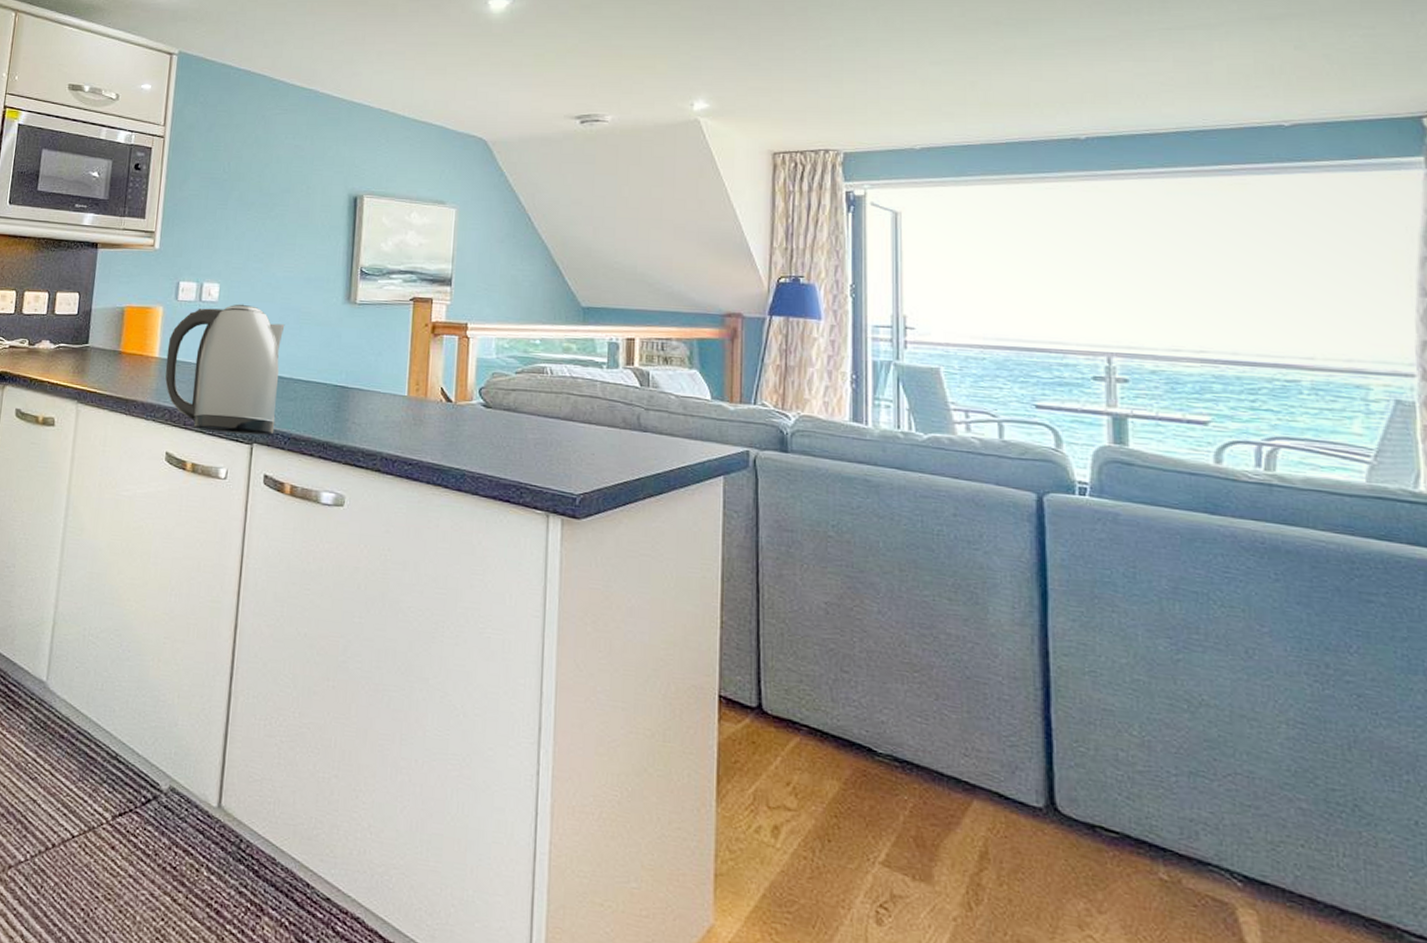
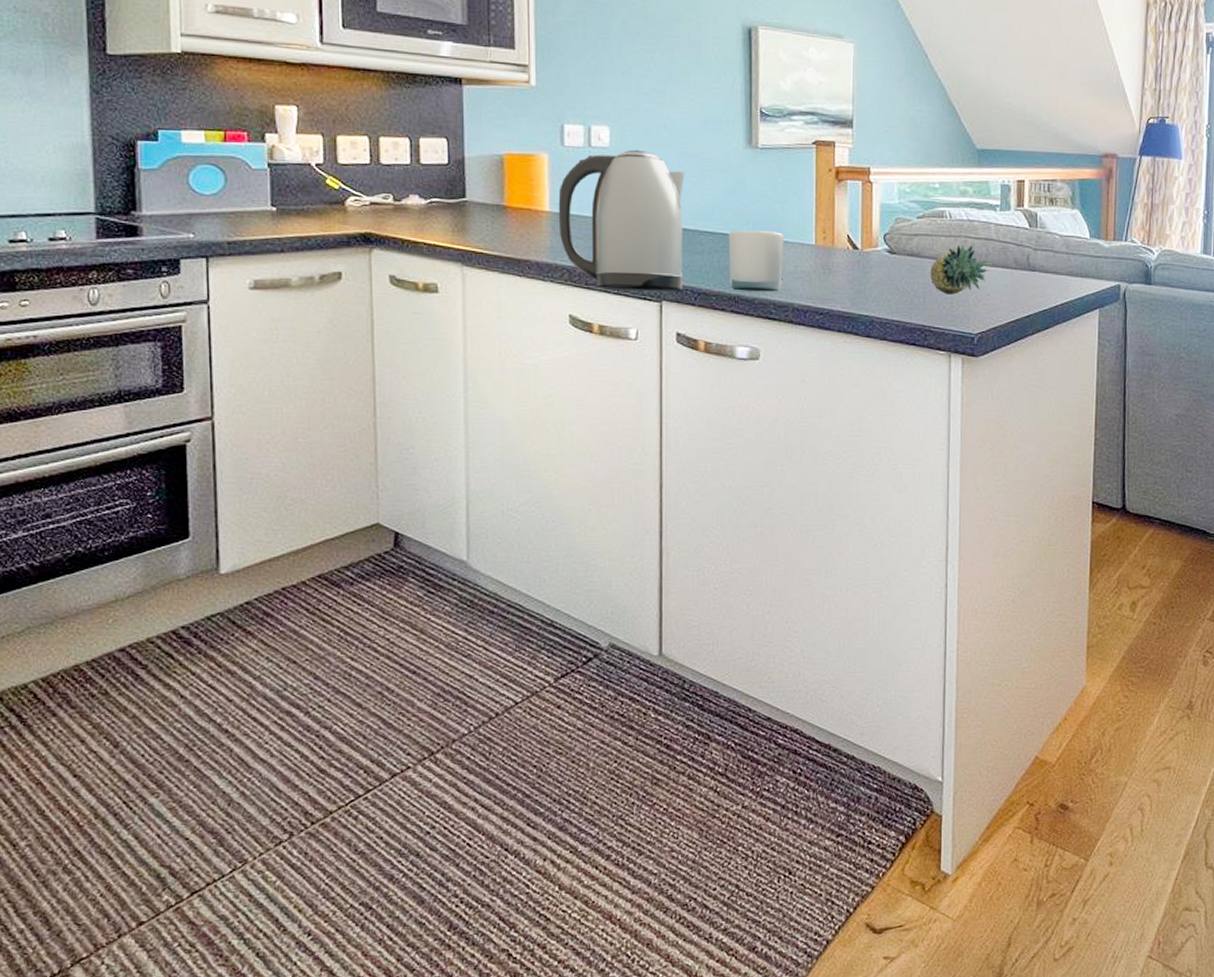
mug: none [319,379,377,440] -> present [728,230,785,292]
fruit: none [528,400,599,452] -> present [930,243,993,294]

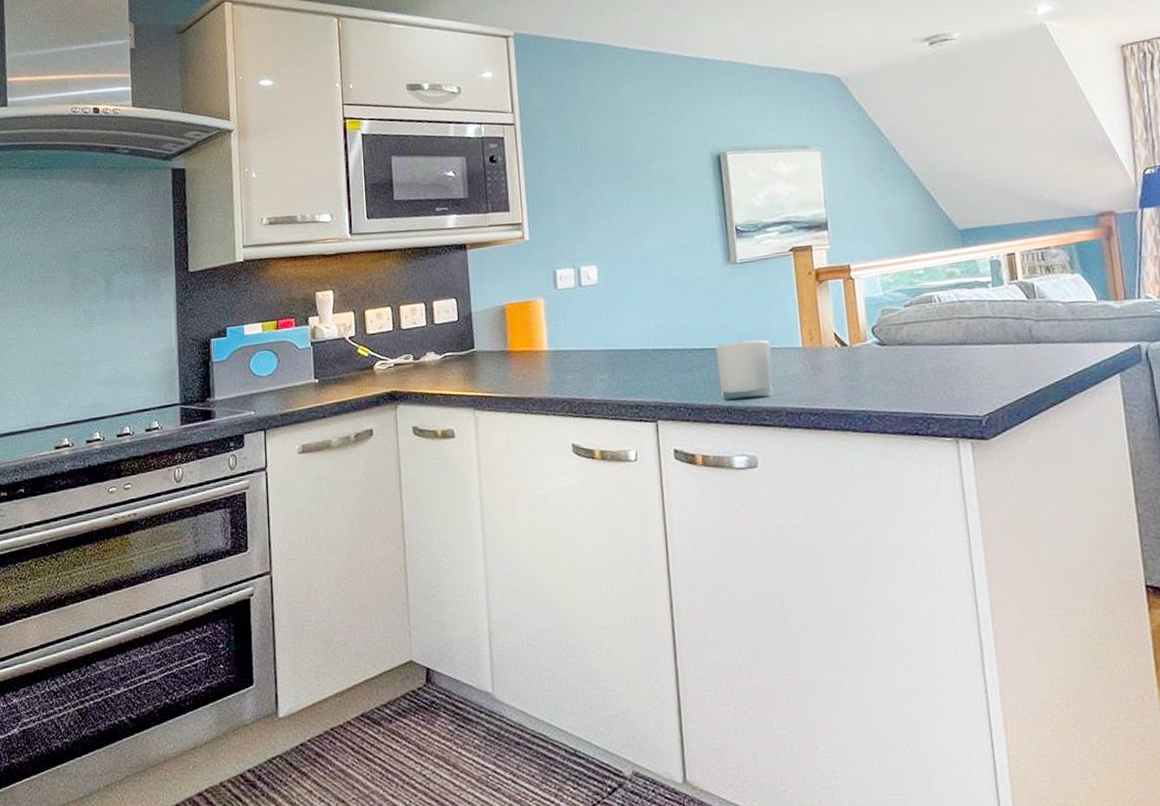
kettle: present [558,149,685,293] -> none [555,282,677,416]
fruit: present [930,243,993,294] -> none [925,325,993,379]

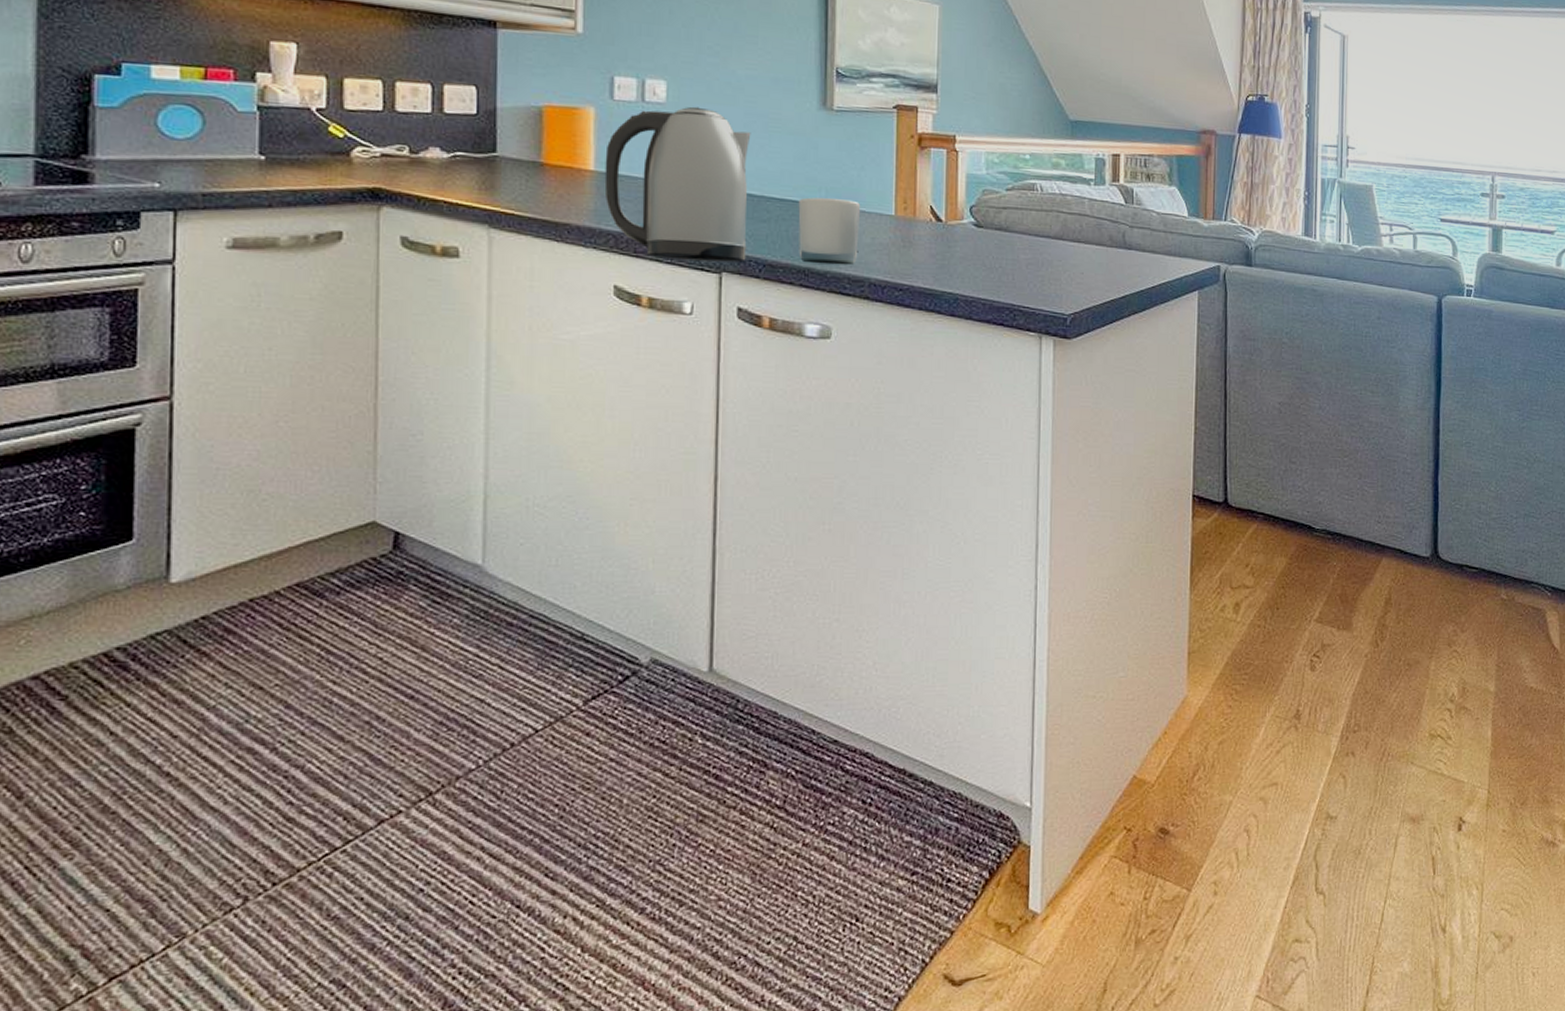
kettle: none [555,282,677,416] -> present [604,106,751,263]

